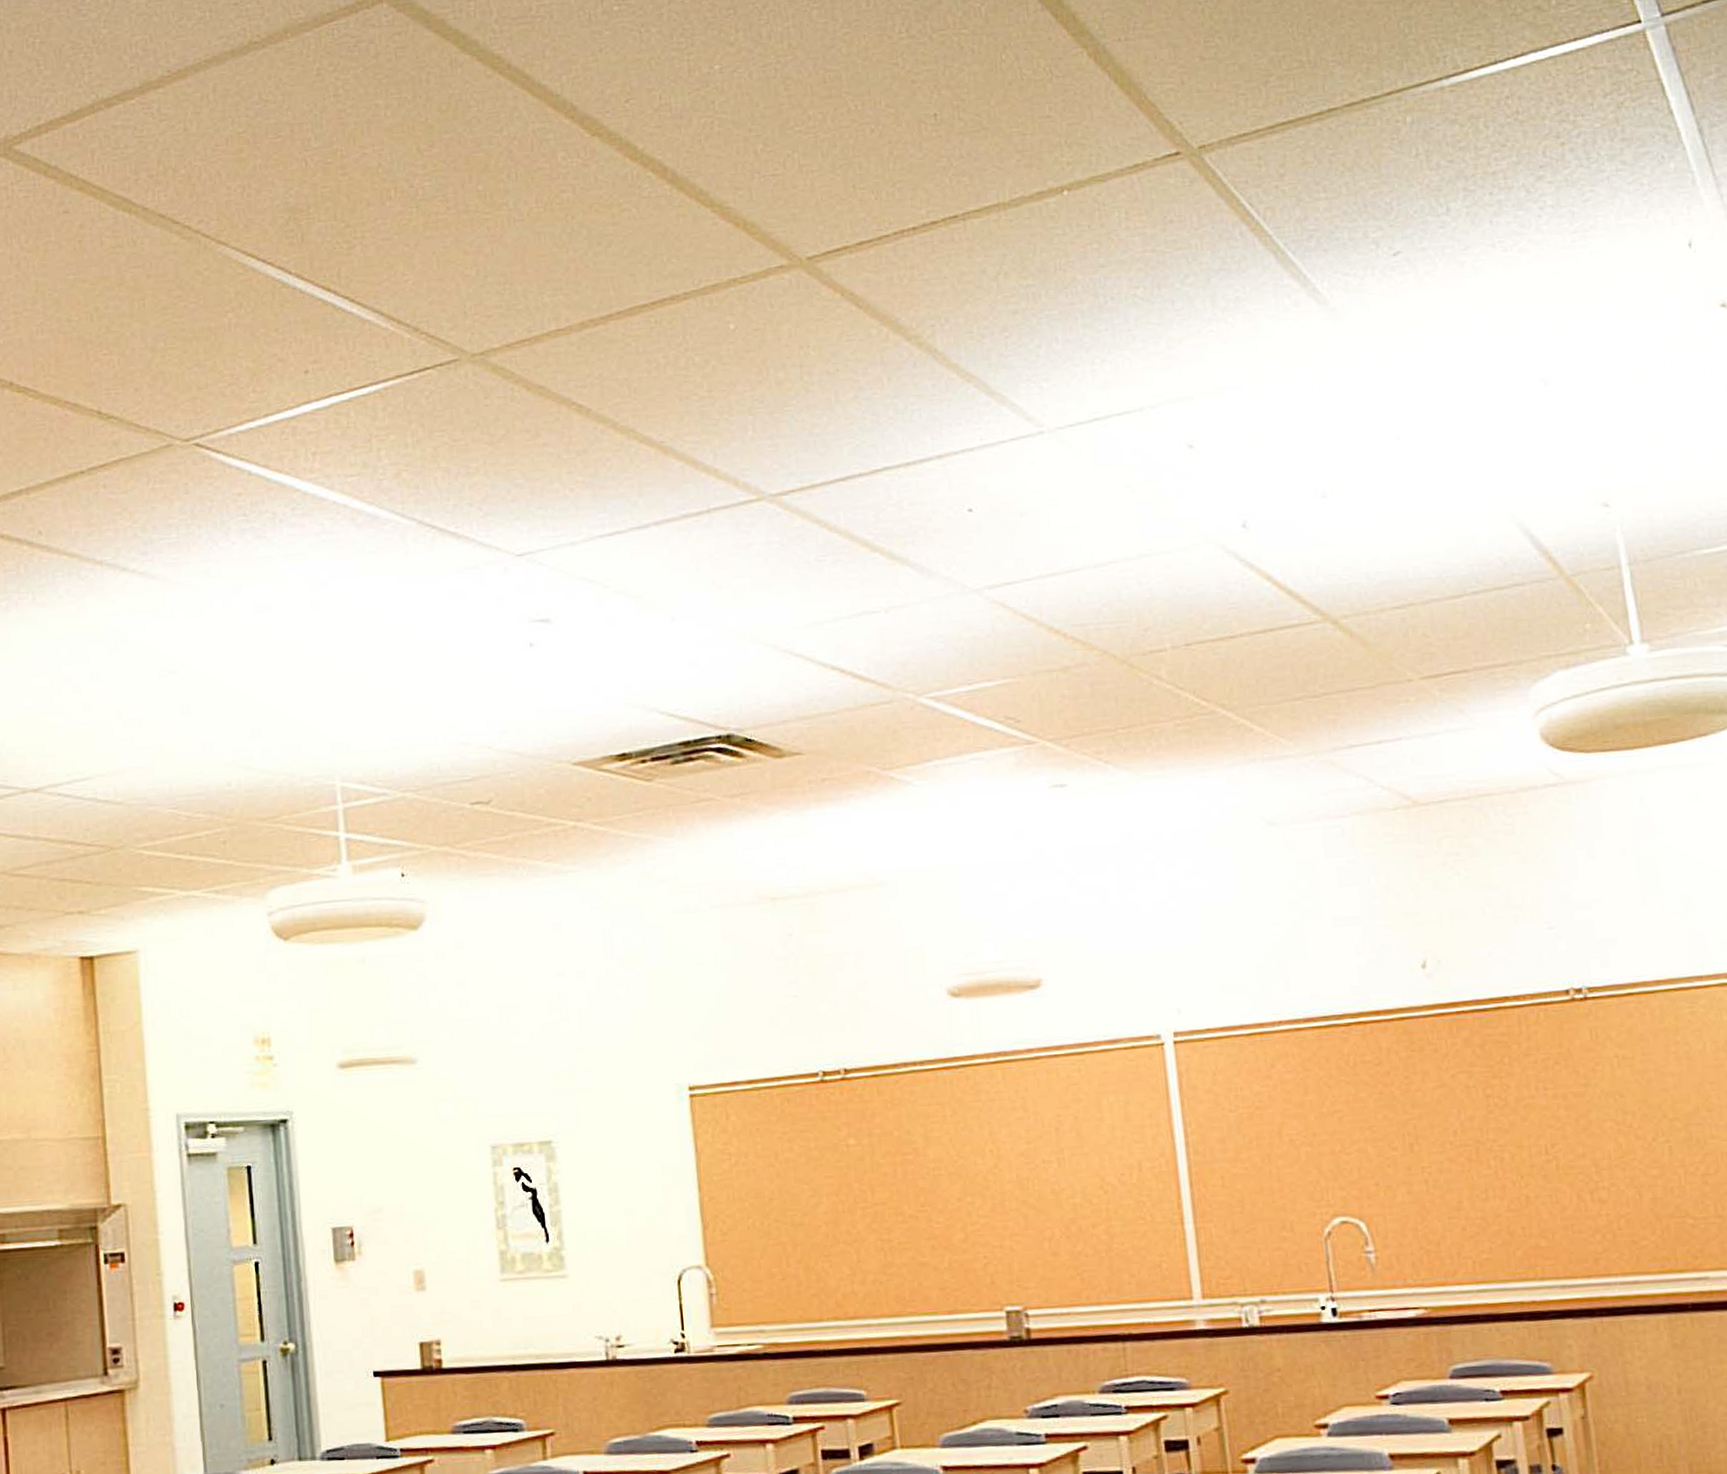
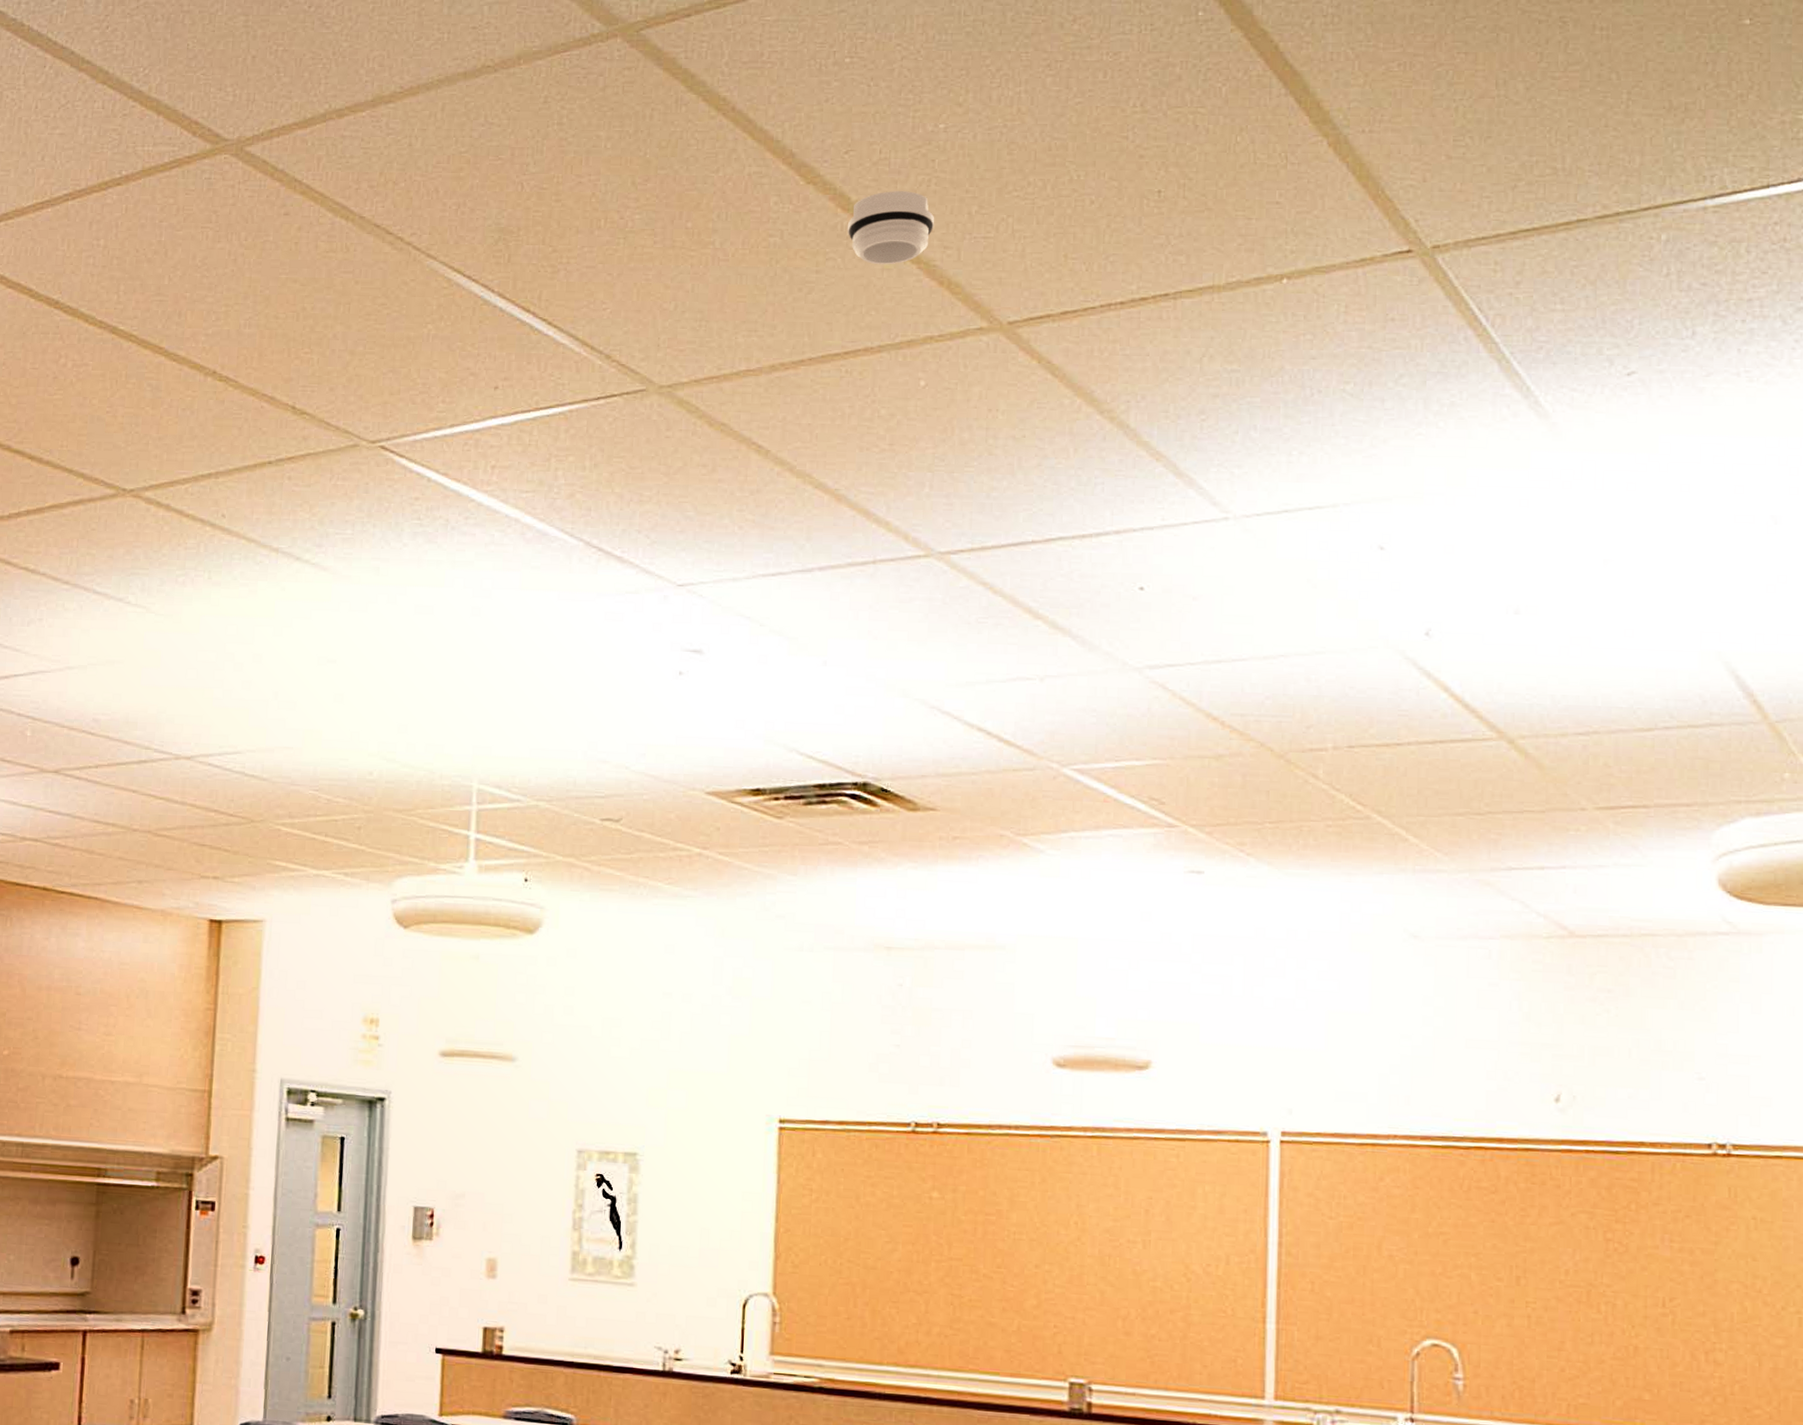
smoke detector: none [637,135,723,212] -> present [847,191,935,265]

